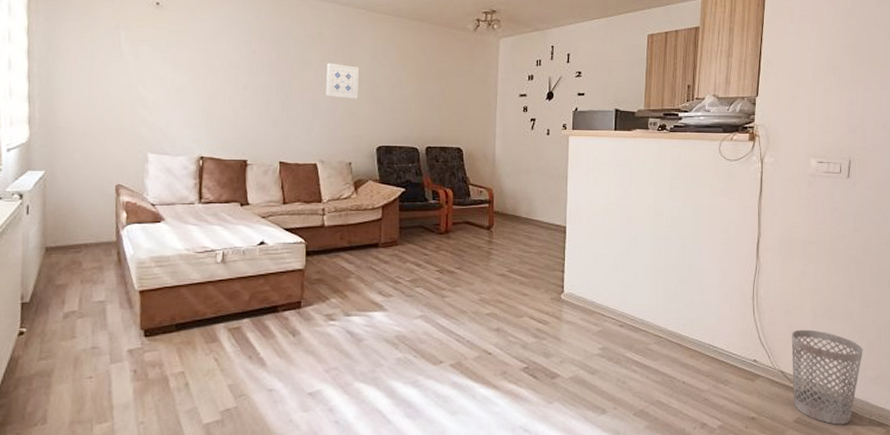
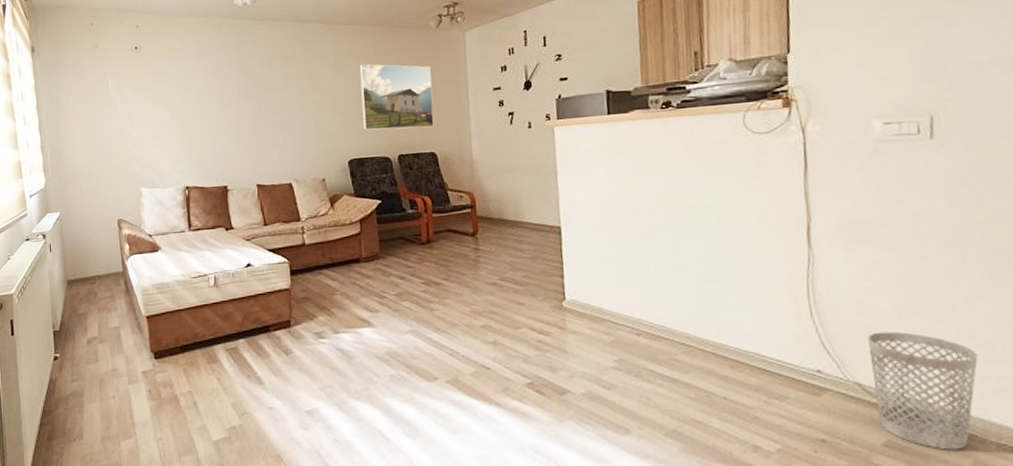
wall art: present [326,62,359,99] -> none [292,81,325,116]
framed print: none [395,55,465,124] -> present [359,64,434,131]

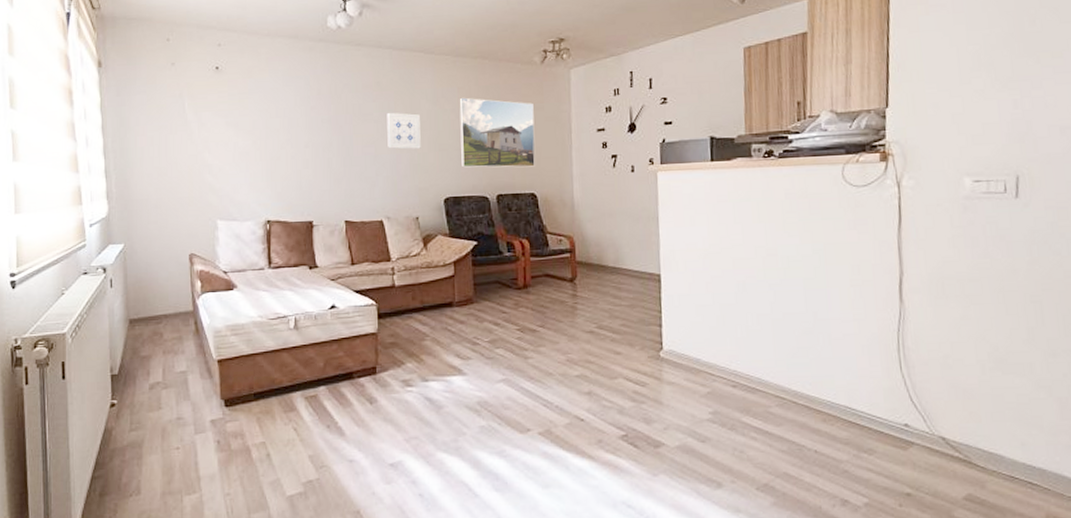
wall art: none [292,81,325,116] -> present [387,112,421,149]
wastebasket: present [867,331,978,450] -> none [952,386,1053,503]

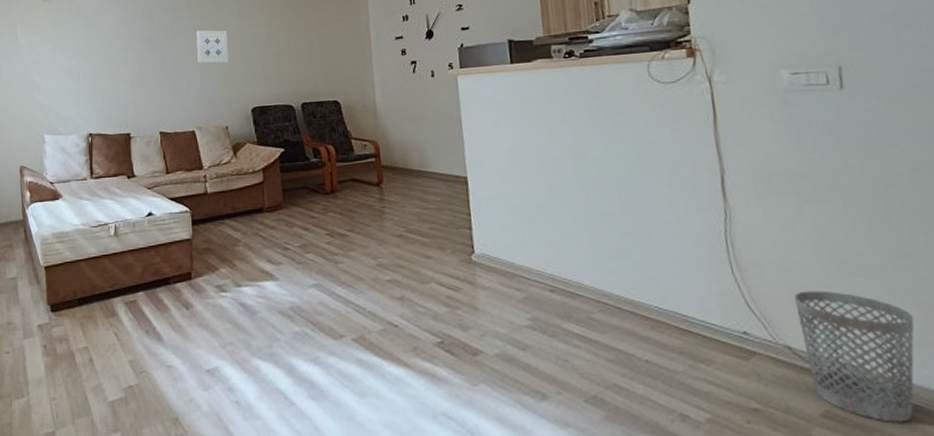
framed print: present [459,97,535,168] -> none [263,13,337,79]
wastebasket: none [952,386,1053,503] -> present [793,290,915,422]

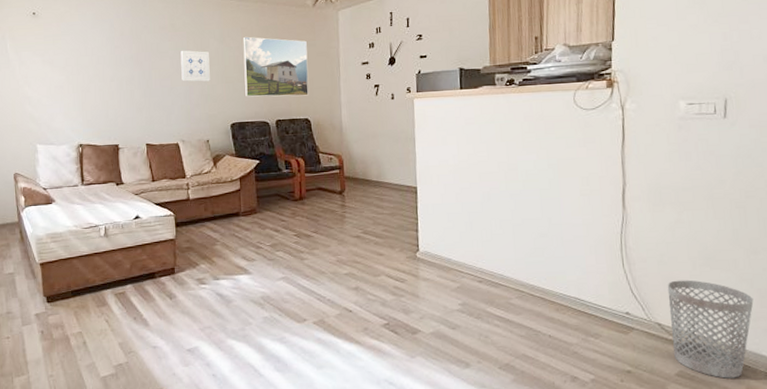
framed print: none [263,13,337,79] -> present [242,36,309,97]

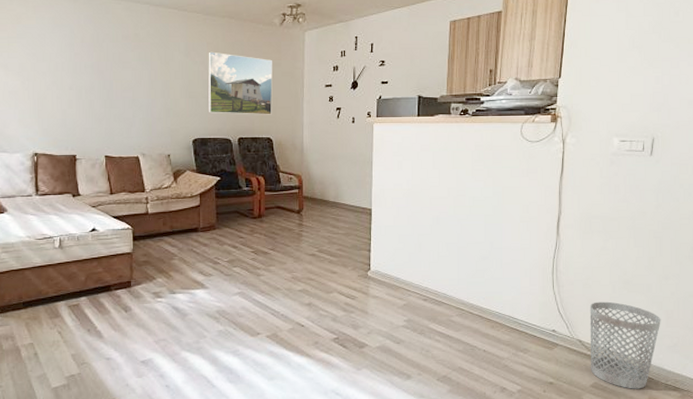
wall art: present [180,50,210,82] -> none [143,61,173,95]

